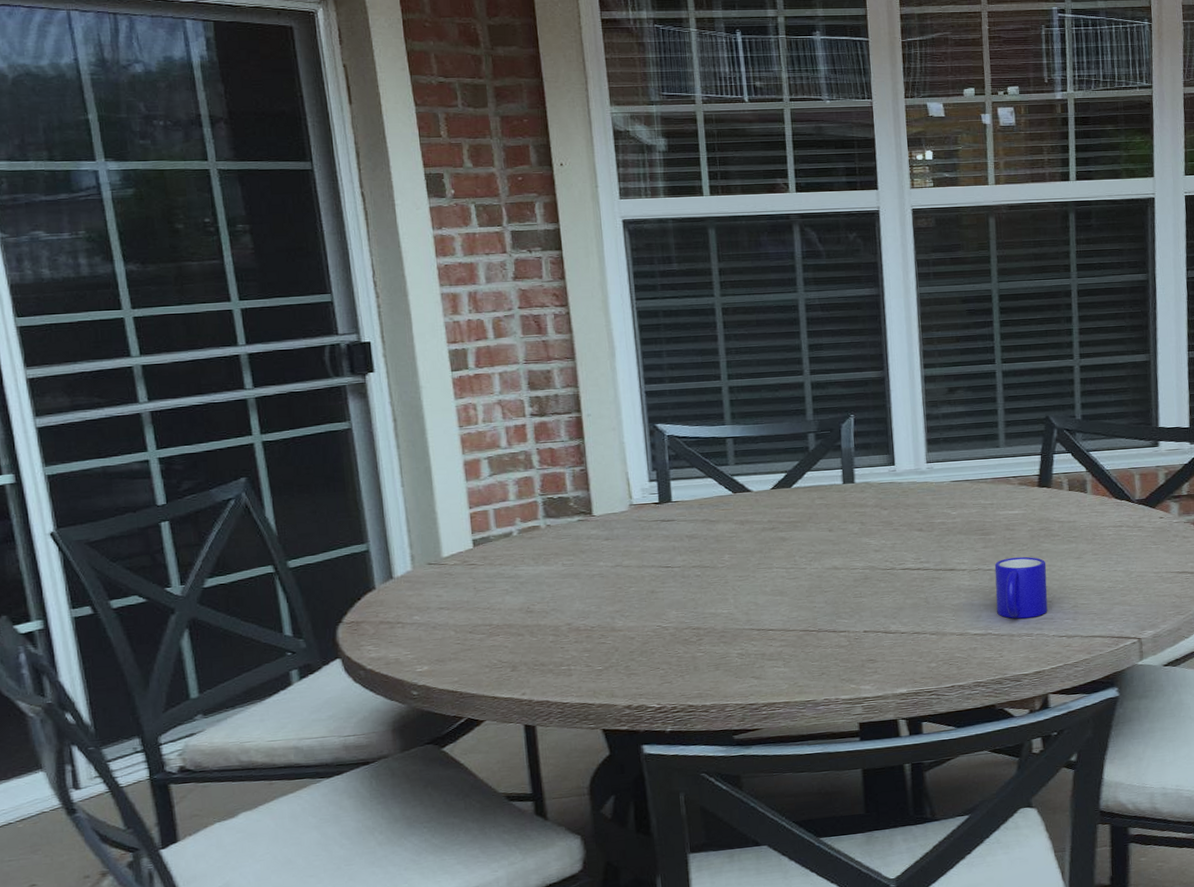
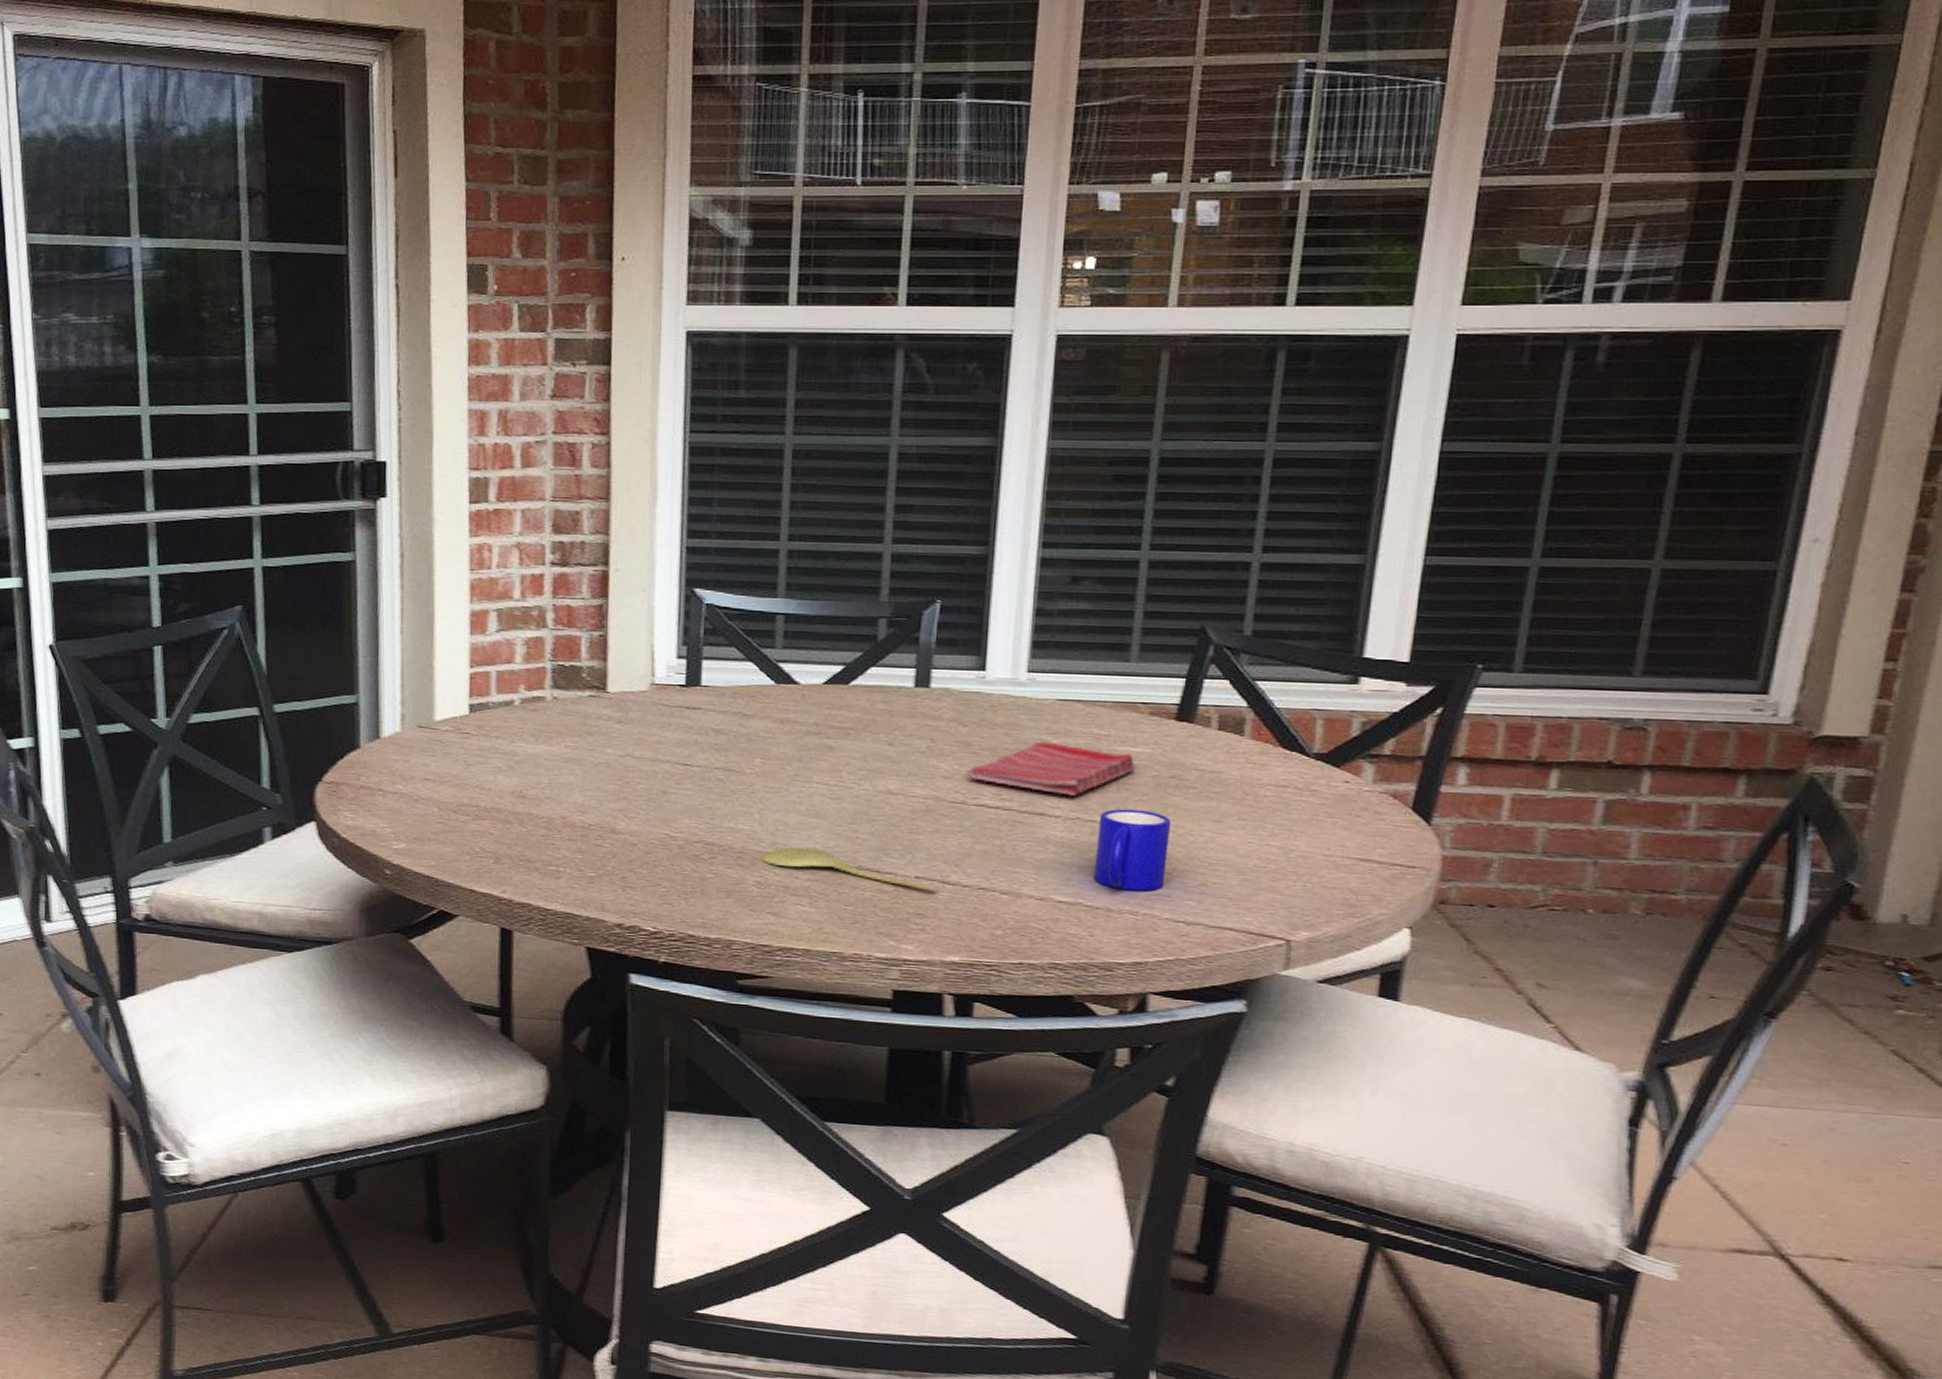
spoon: none [739,620,881,640] -> present [761,847,936,890]
dish towel: none [892,514,1014,554] -> present [967,741,1135,796]

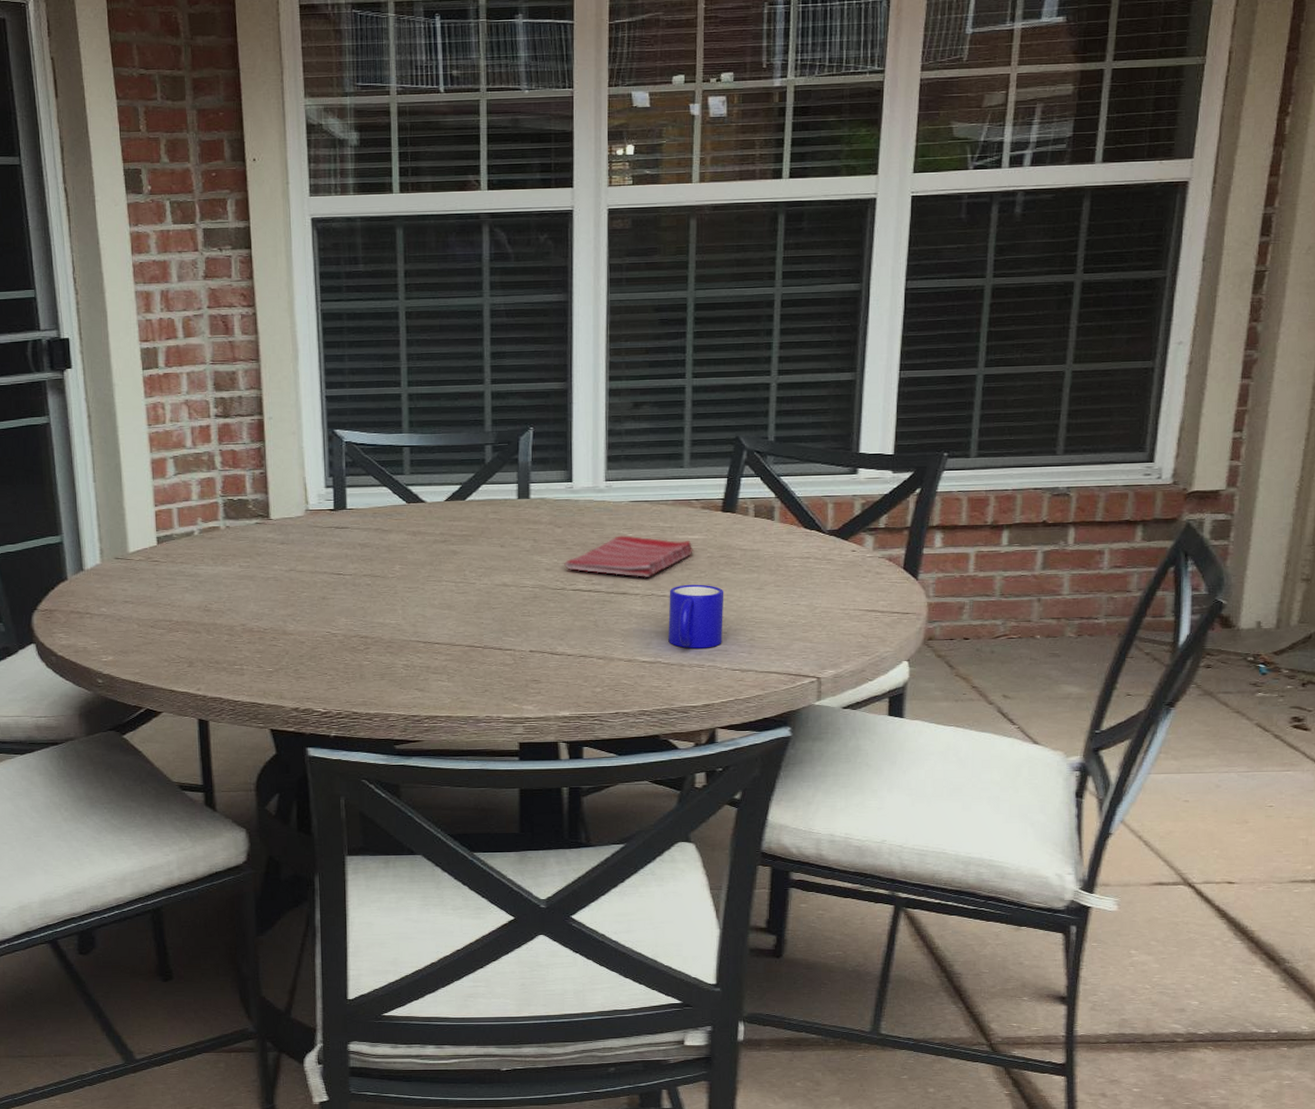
spoon: present [761,847,936,890] -> none [406,635,547,660]

